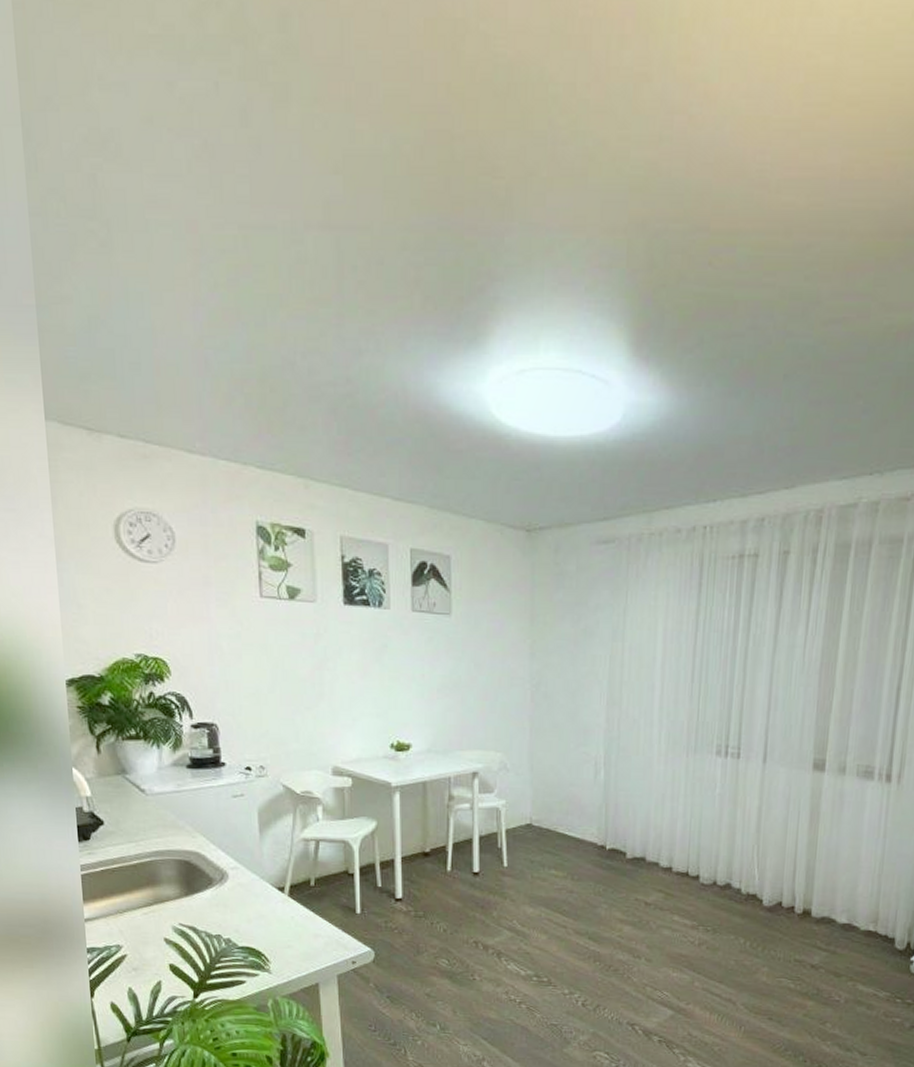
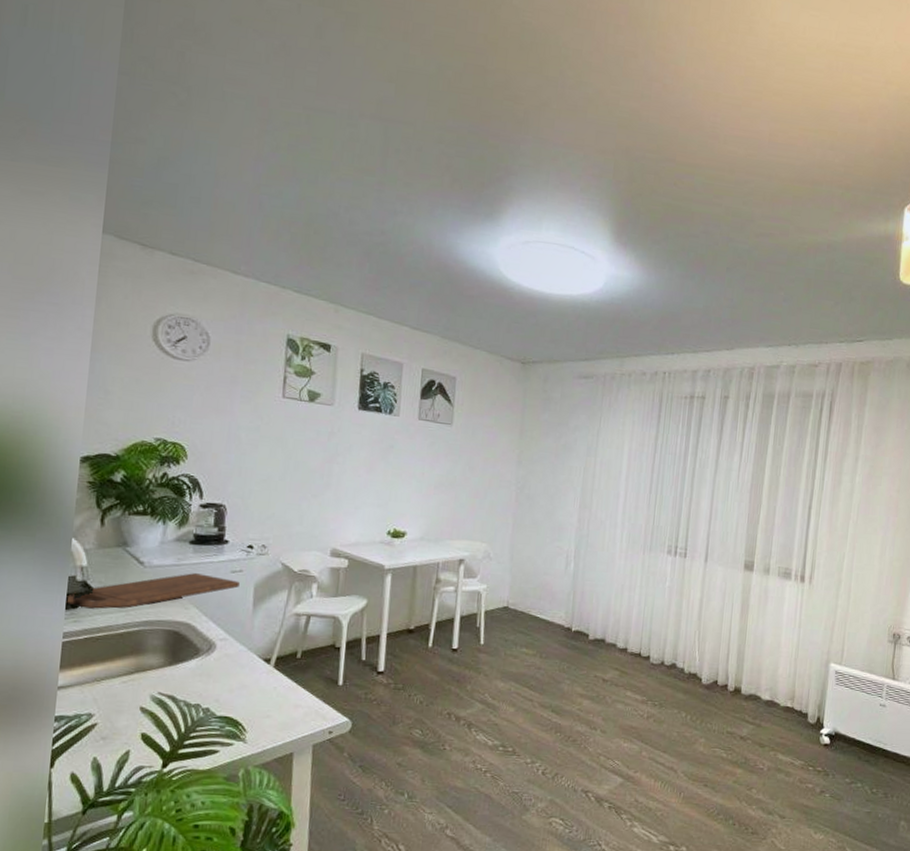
cutting board: none [77,799,243,840] -> present [66,573,240,609]

